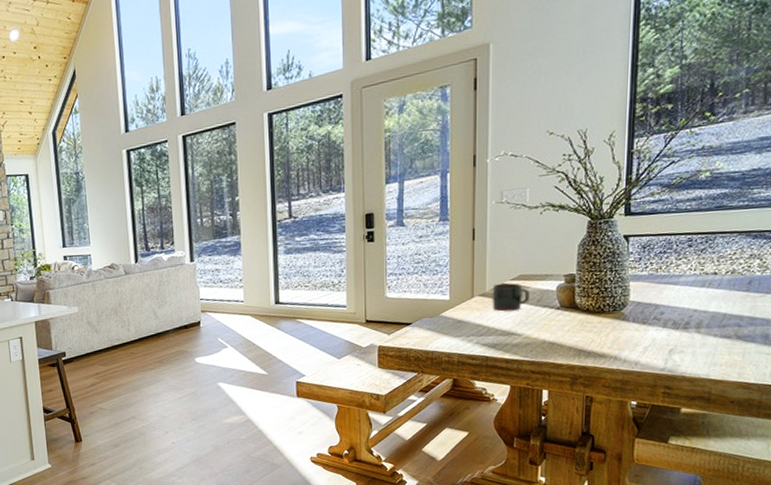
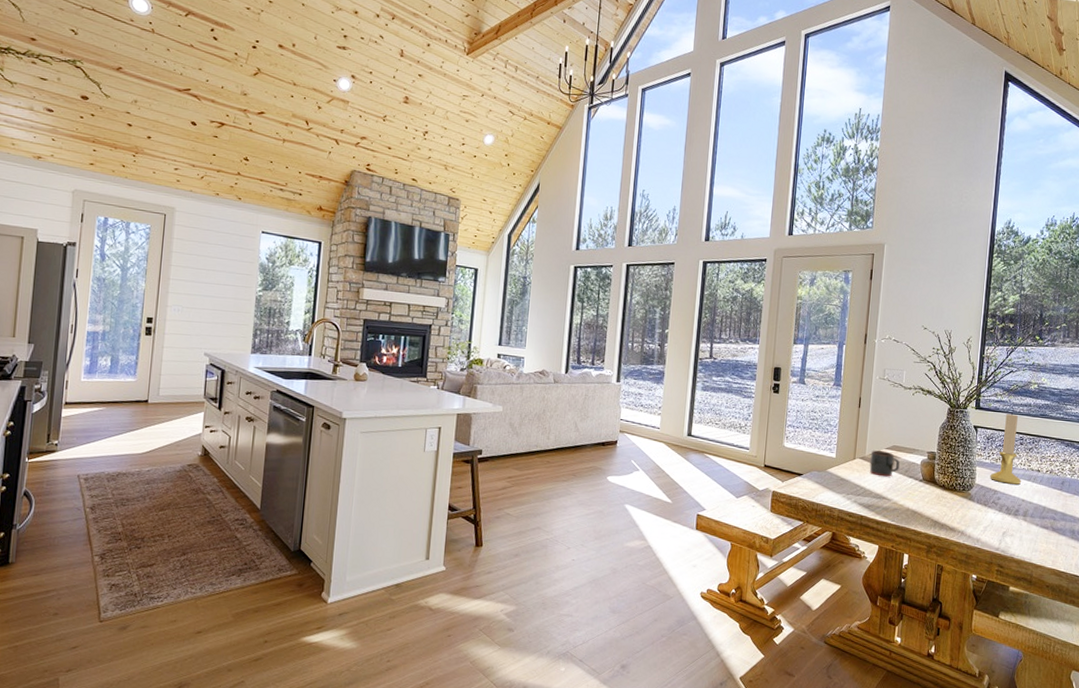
candle holder: none [648,211,693,295] -> present [990,412,1022,485]

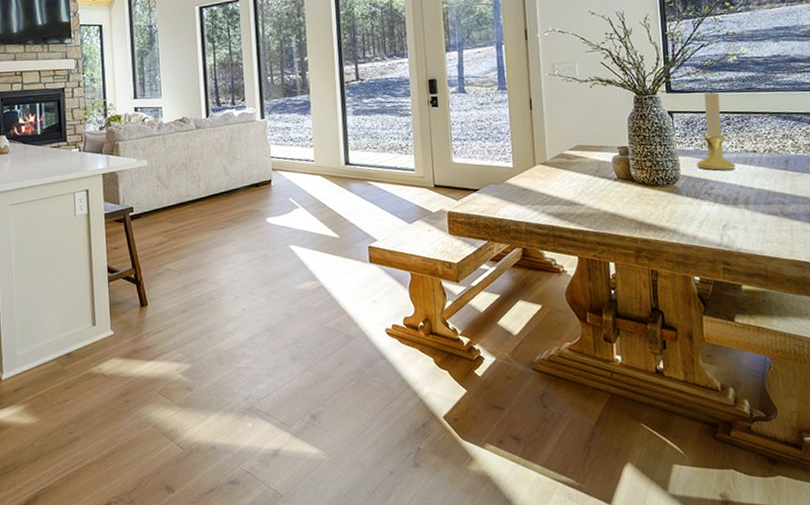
mug: present [869,450,900,477] -> none [552,153,588,181]

